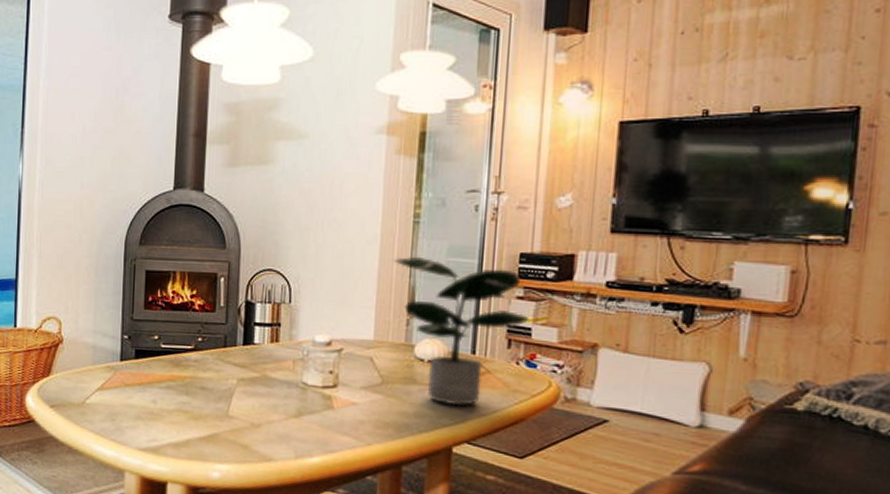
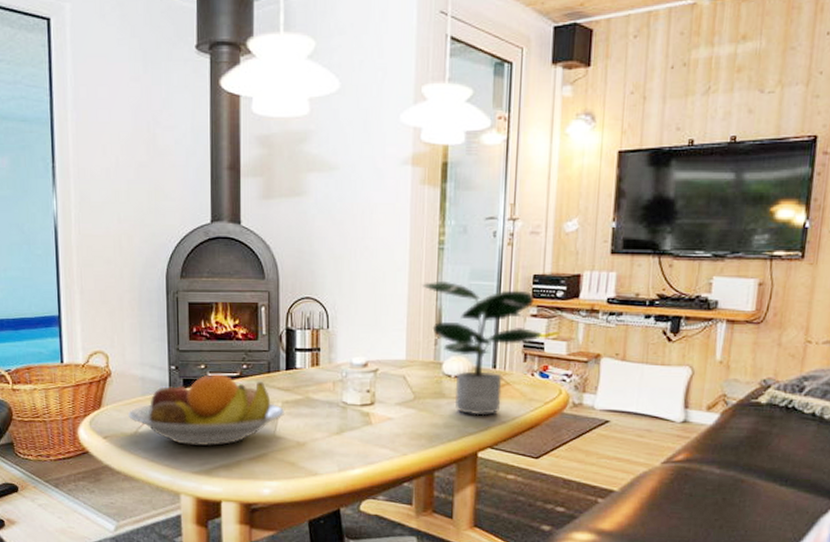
fruit bowl: none [77,344,240,422] -> present [128,373,285,446]

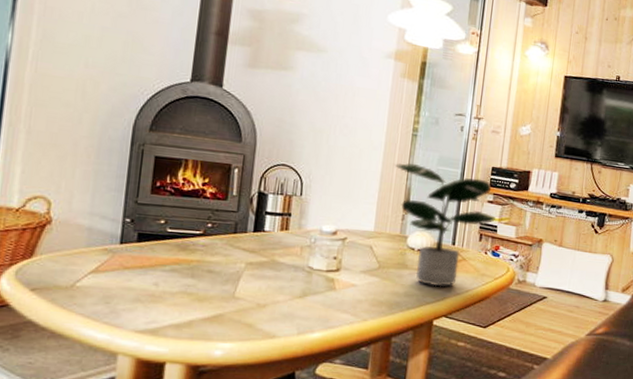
fruit bowl: present [128,373,285,446] -> none [66,229,248,304]

